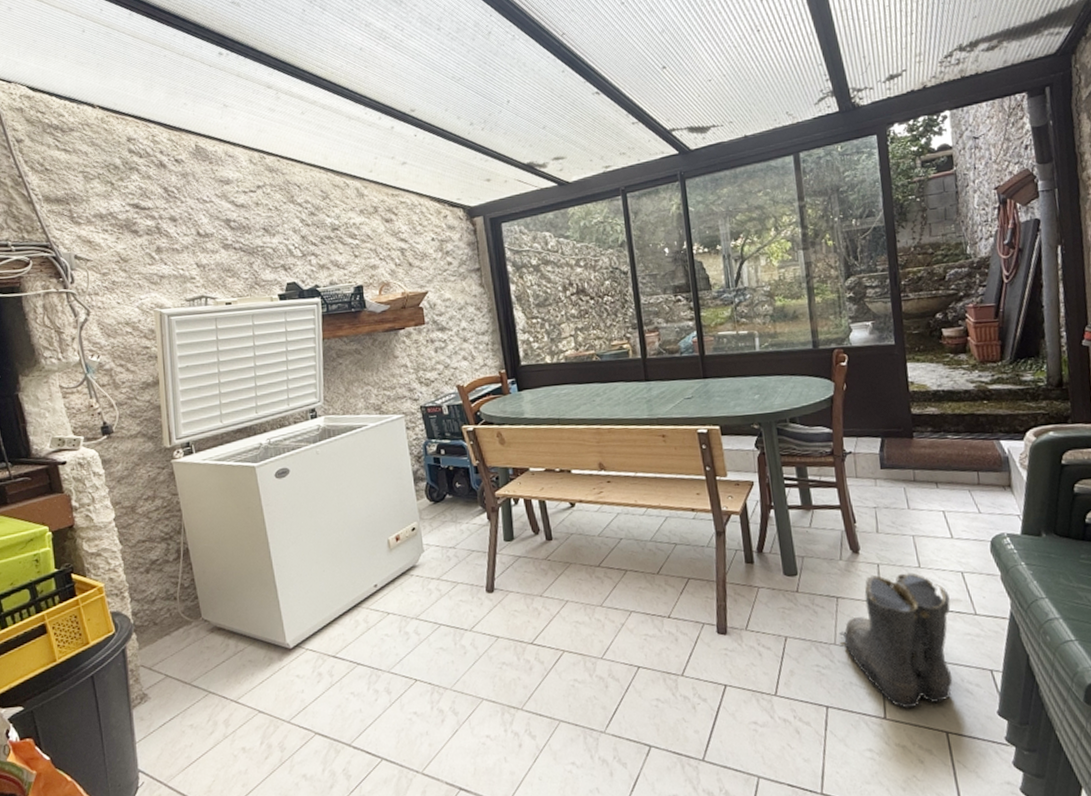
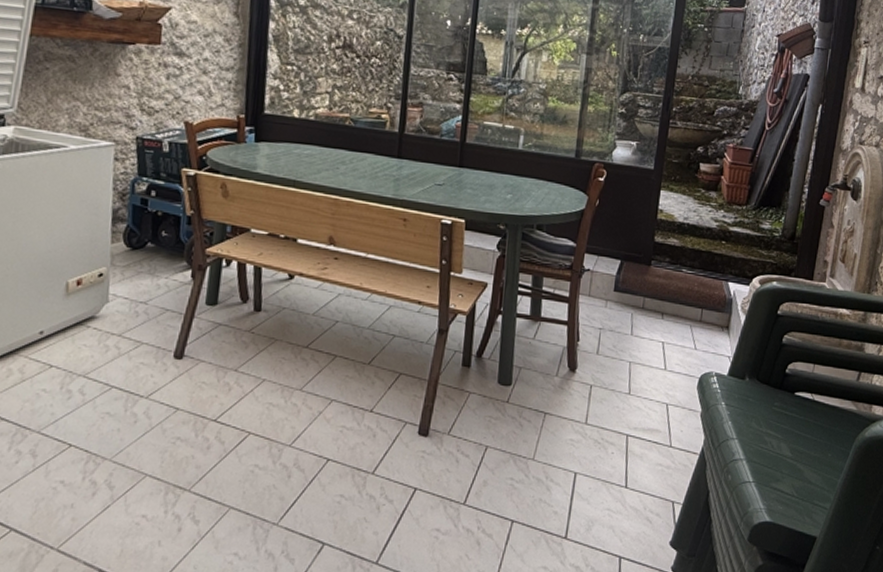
boots: present [839,572,953,709] -> none [539,396,651,531]

